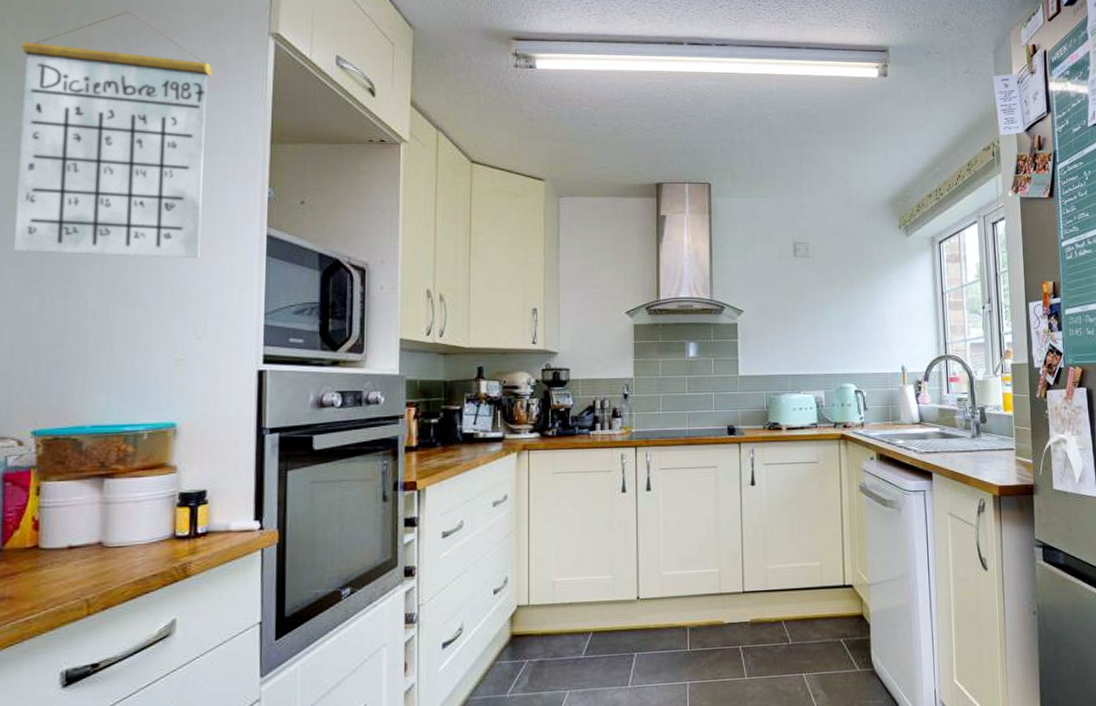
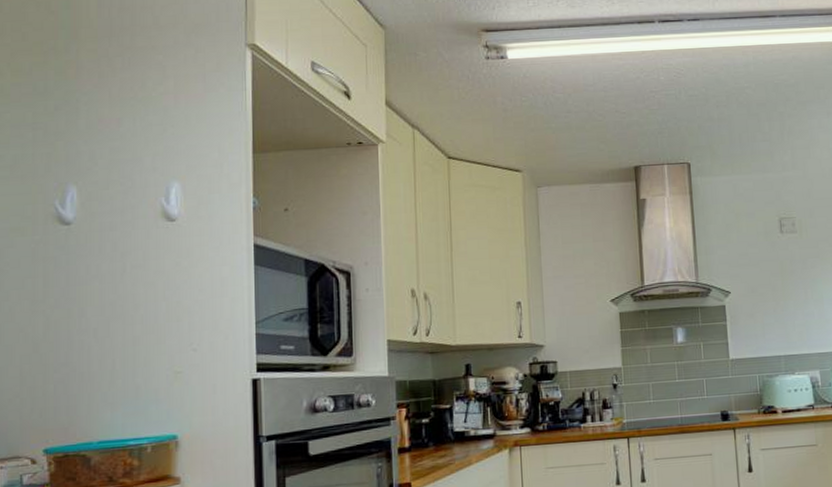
calendar: present [14,11,212,258] -> none [16,34,194,276]

